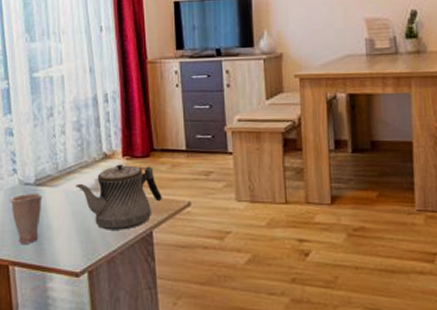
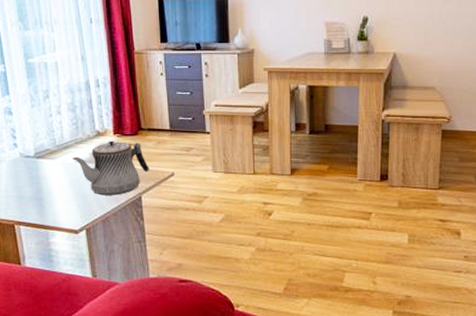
cup: present [9,192,43,244] -> none [11,164,42,207]

